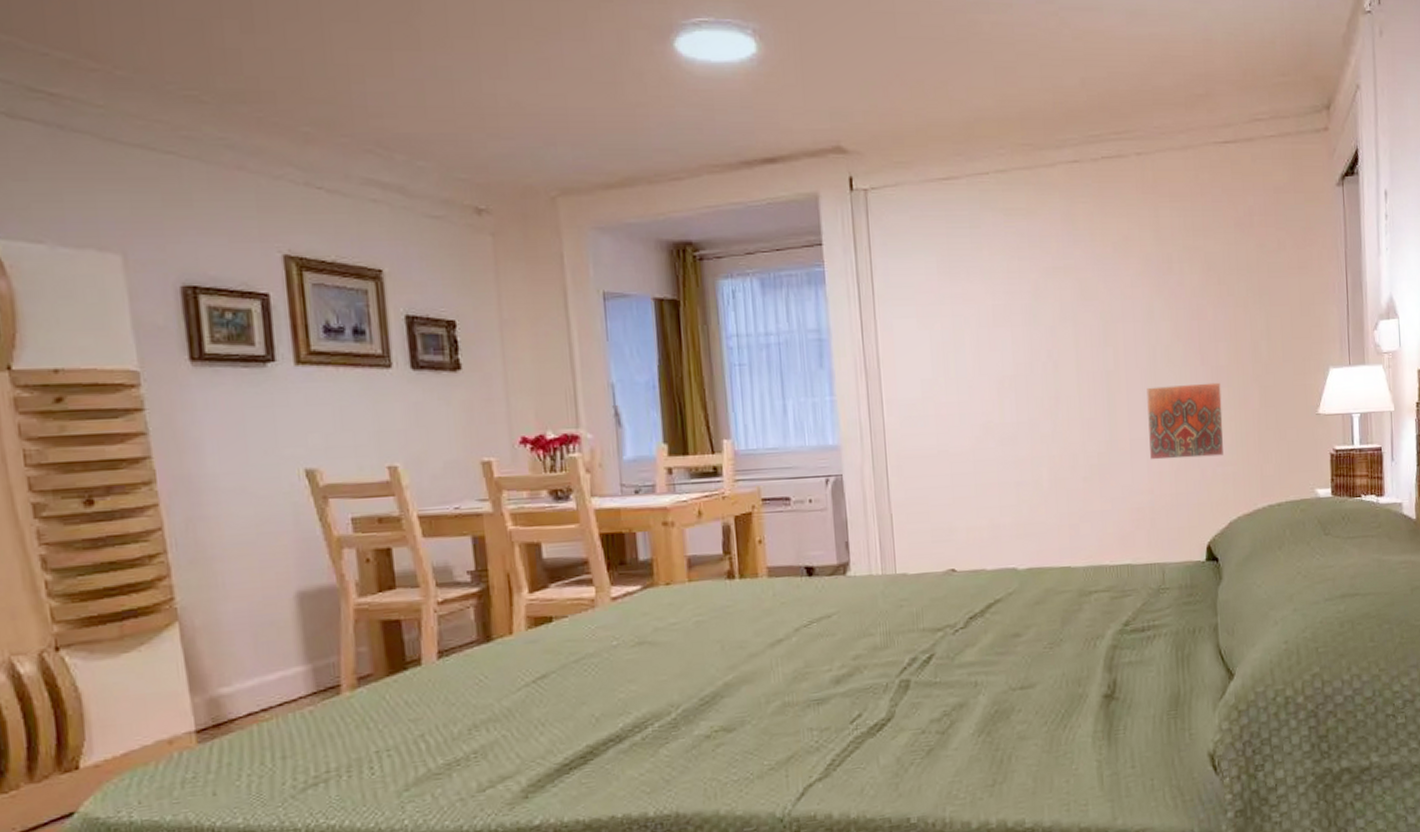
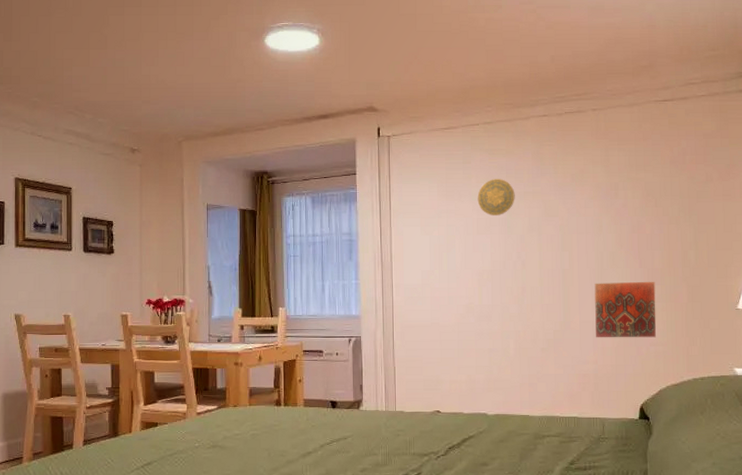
decorative plate: none [991,249,1042,300] -> present [477,179,515,215]

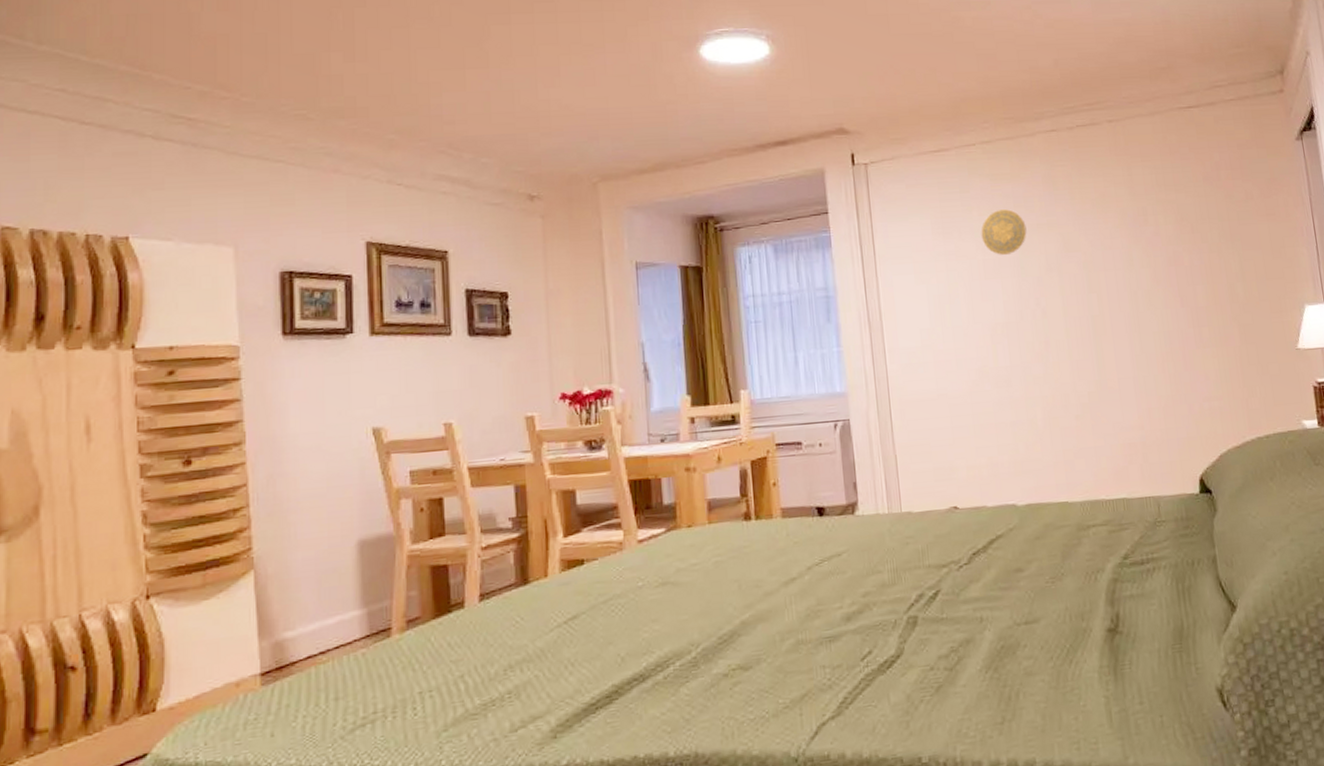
decorative tile: present [594,281,656,338] -> none [1131,322,1209,398]

